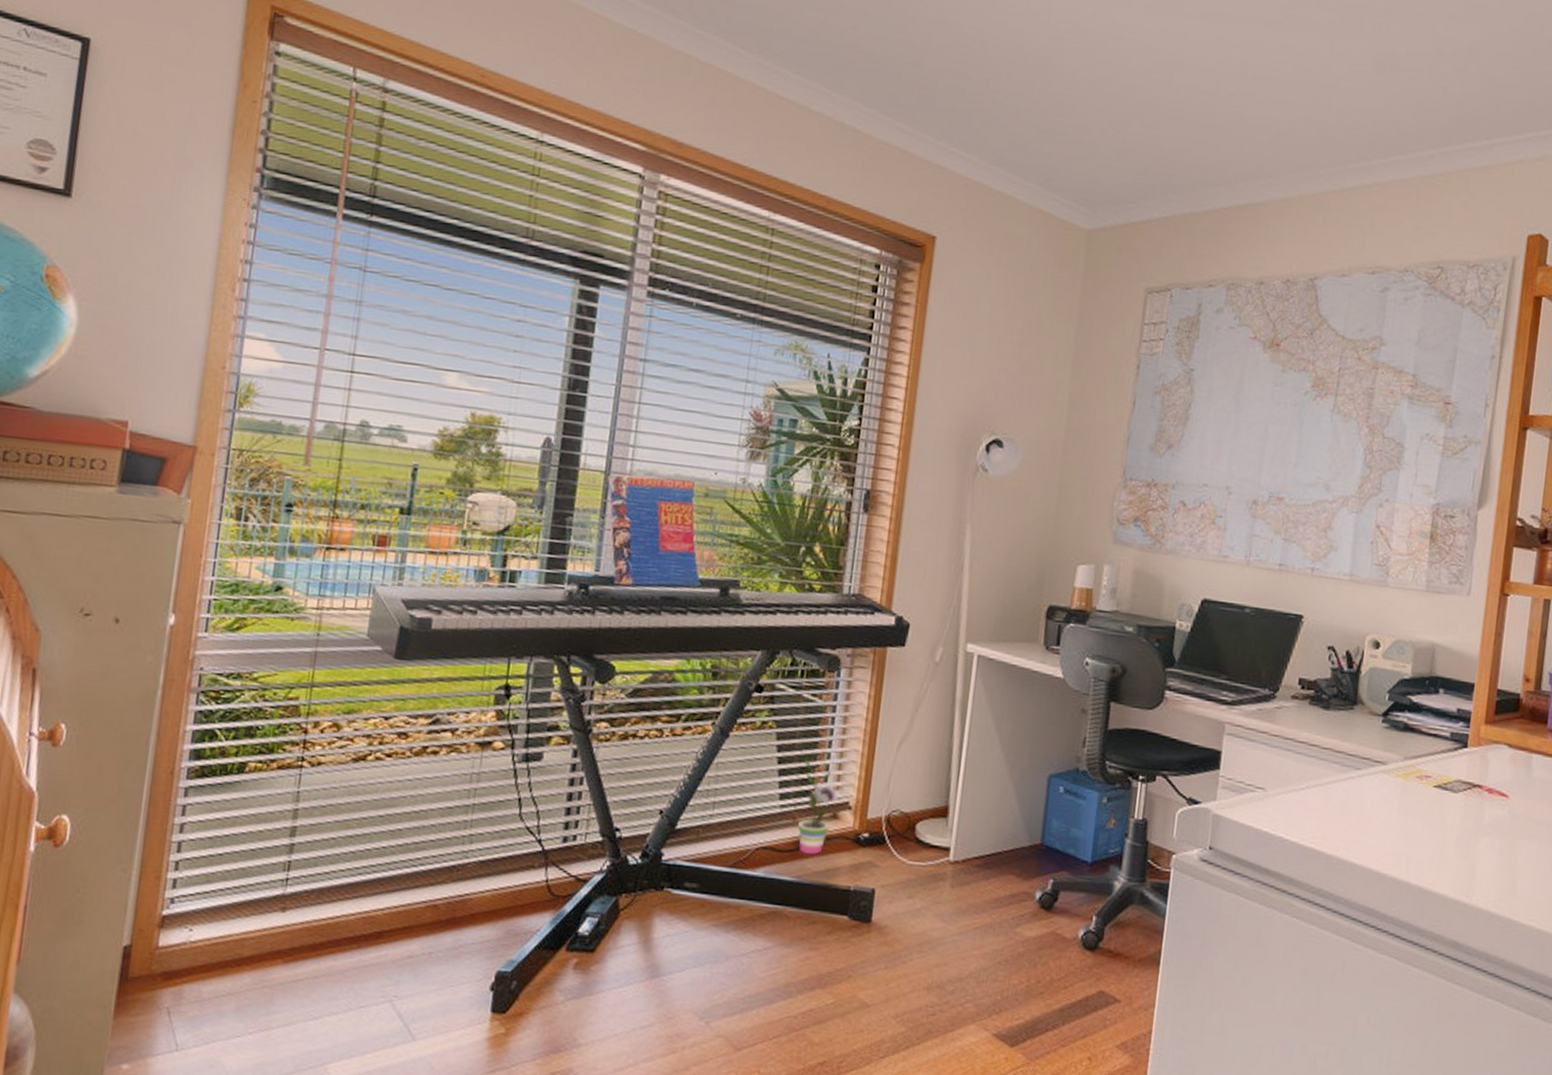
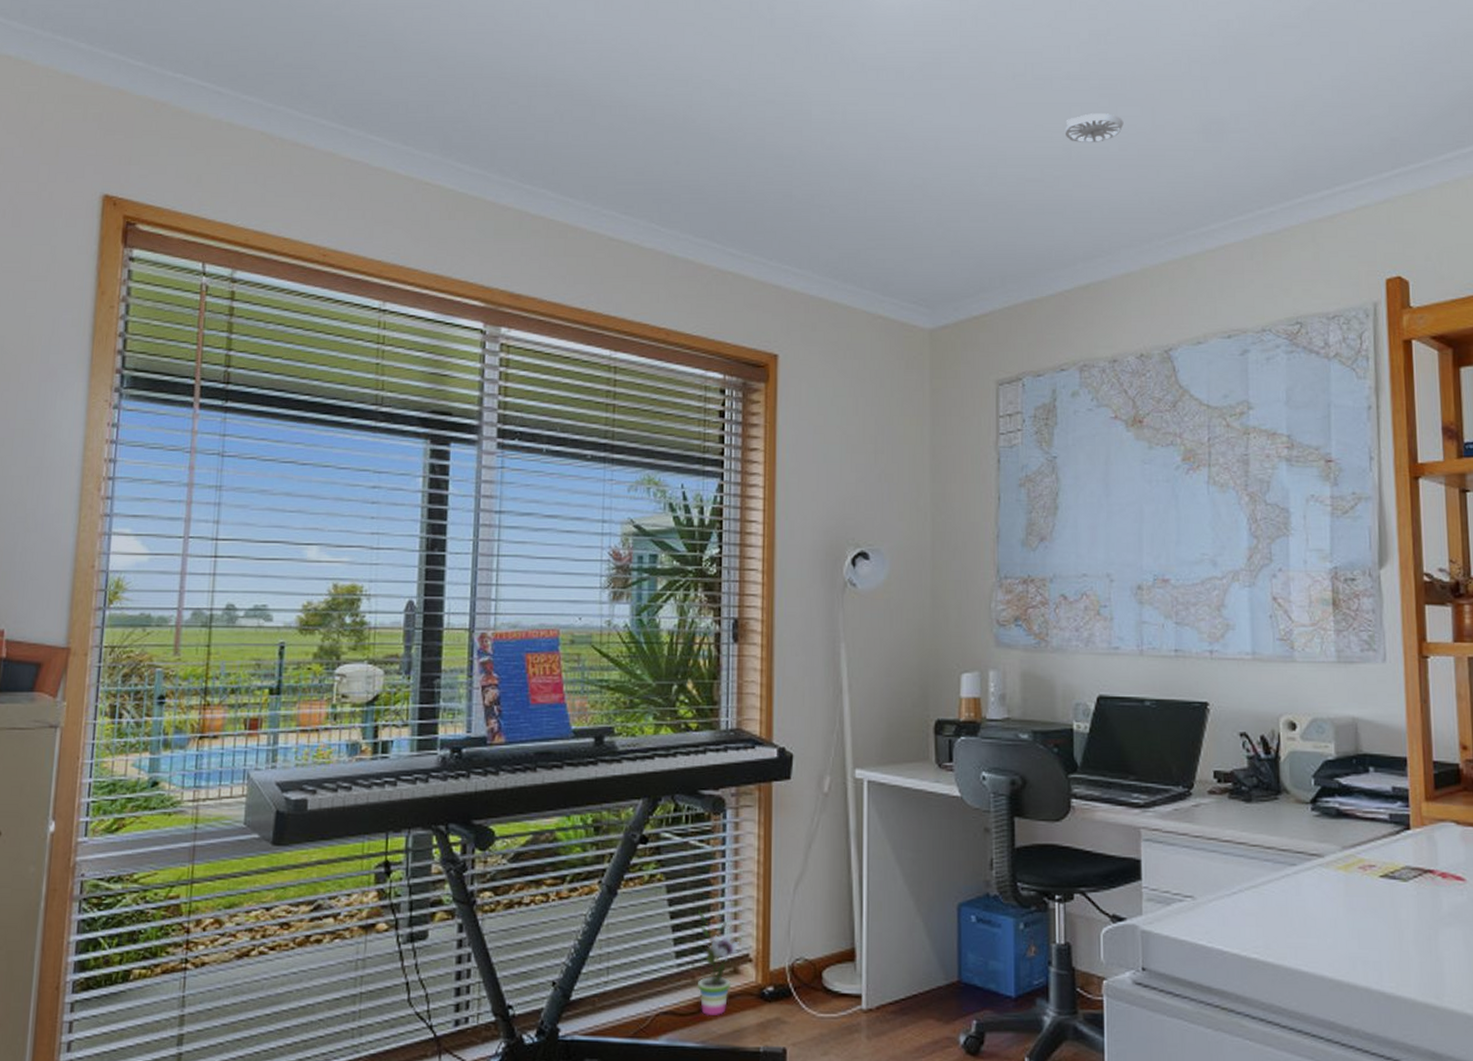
smoke detector: none [1244,32,1303,63] -> present [1064,113,1124,142]

